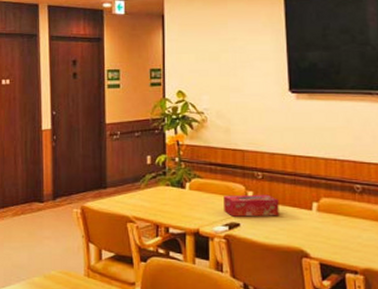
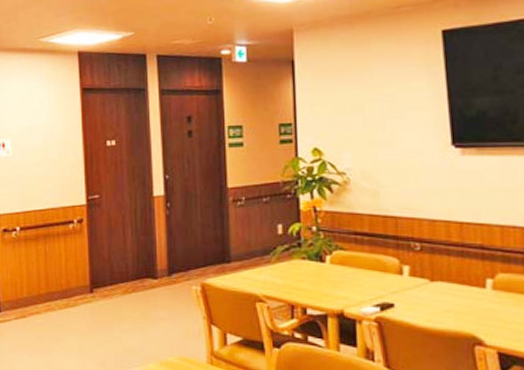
tissue box: present [223,194,279,217] -> none [373,269,444,296]

